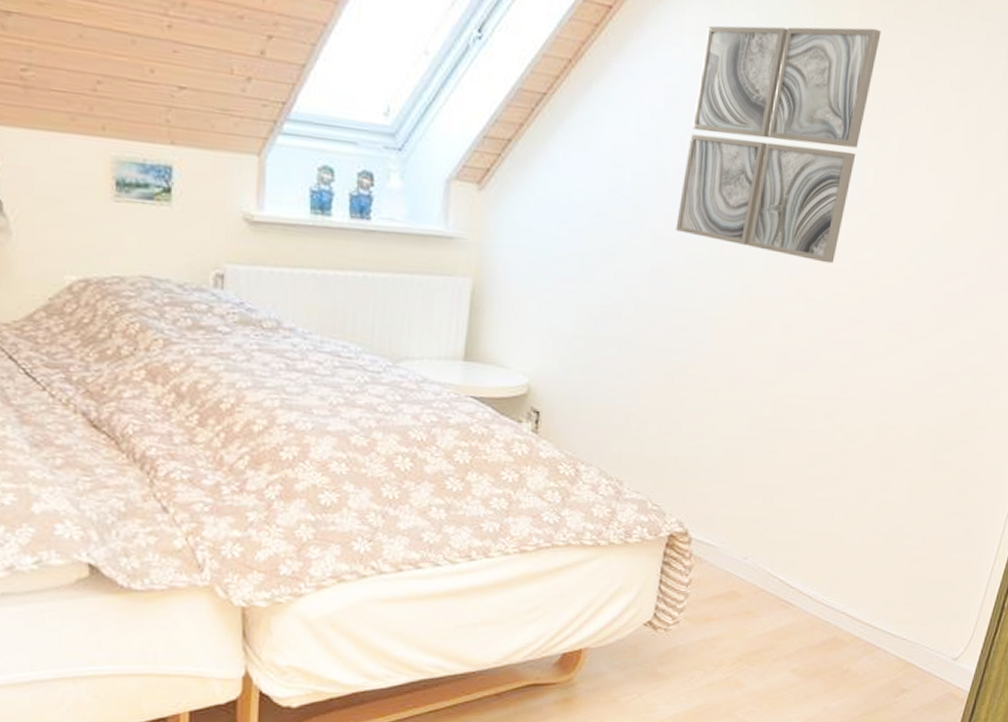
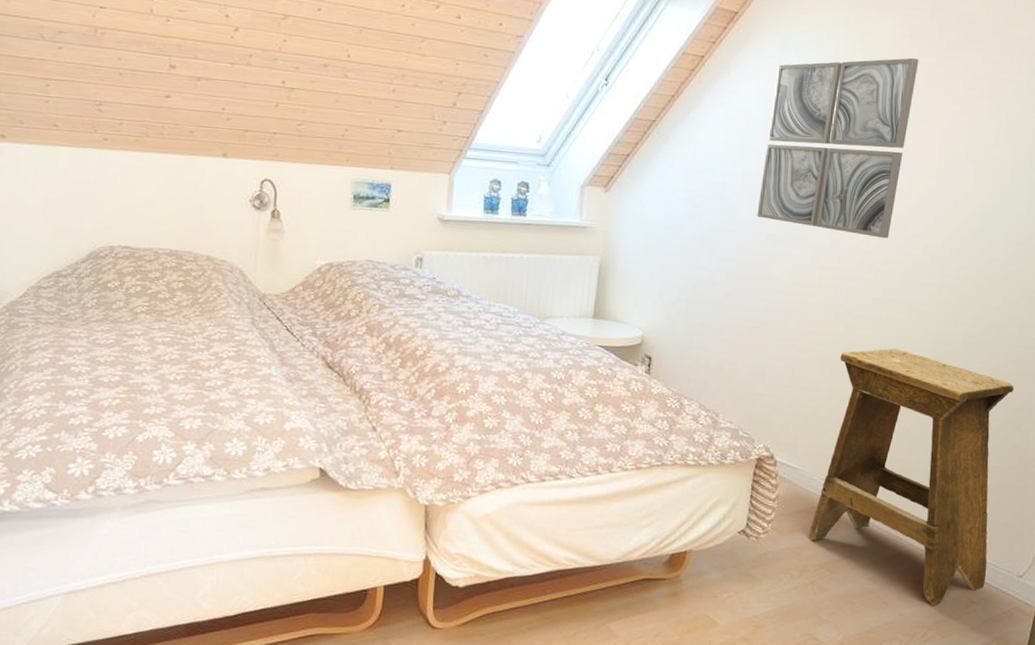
stool: none [726,400,963,697] -> present [809,348,1014,606]

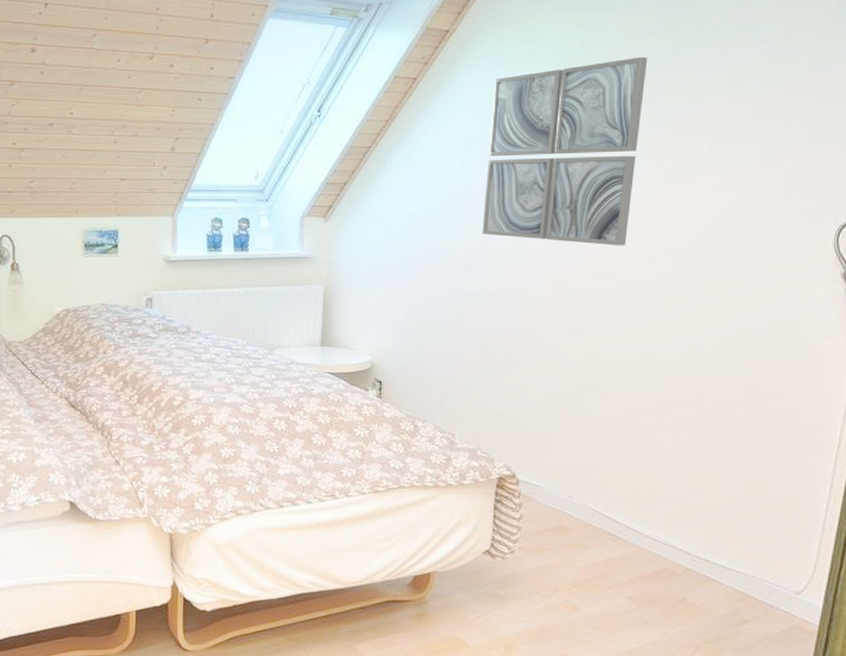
stool: present [809,348,1014,606] -> none [558,359,777,625]

